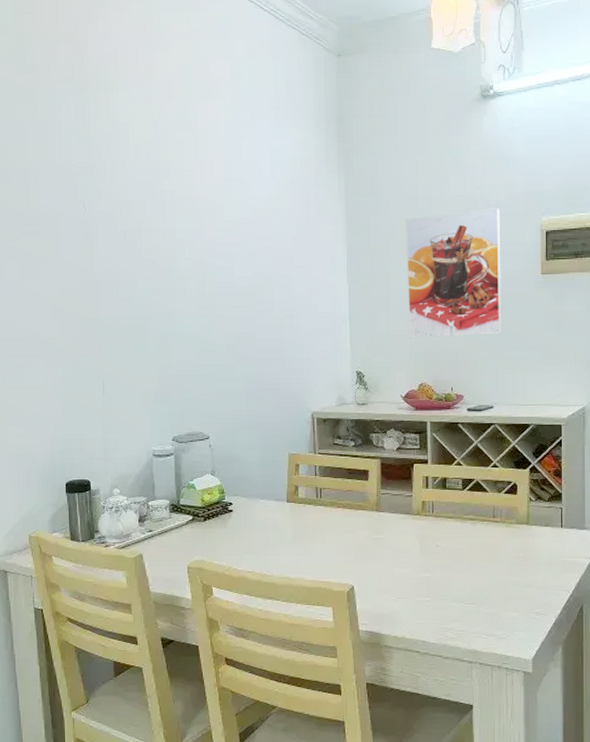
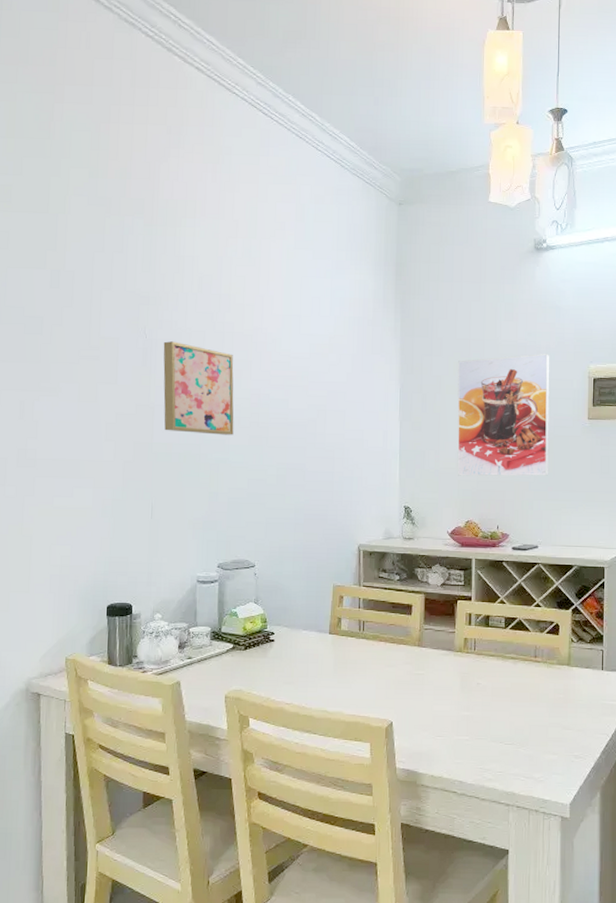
wall art: none [103,213,180,307] -> present [163,341,234,435]

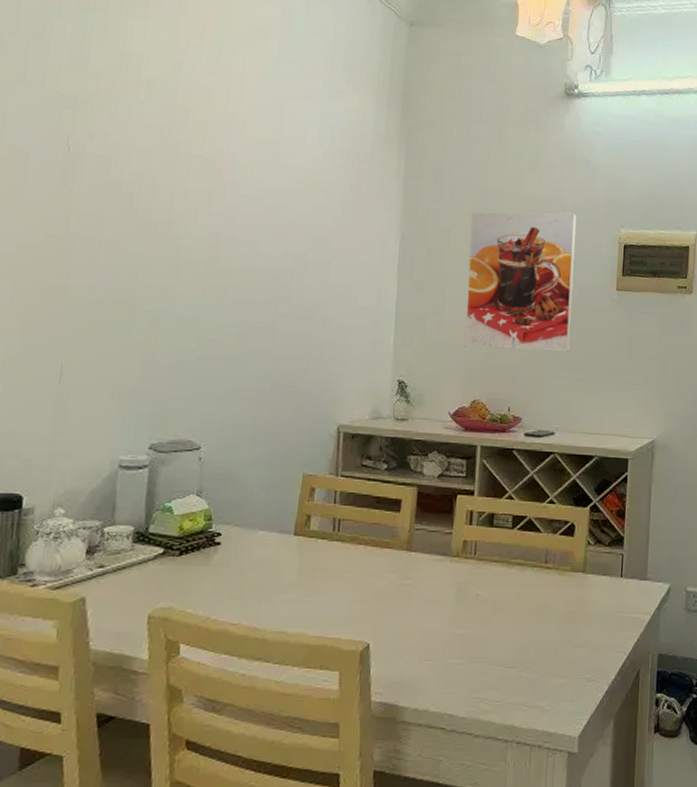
wall art: present [163,341,234,435] -> none [86,157,188,282]

